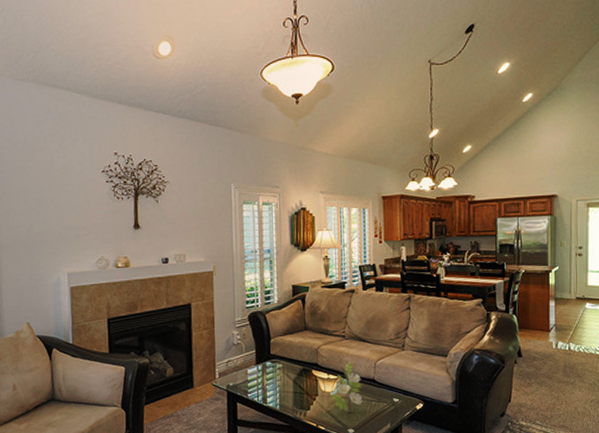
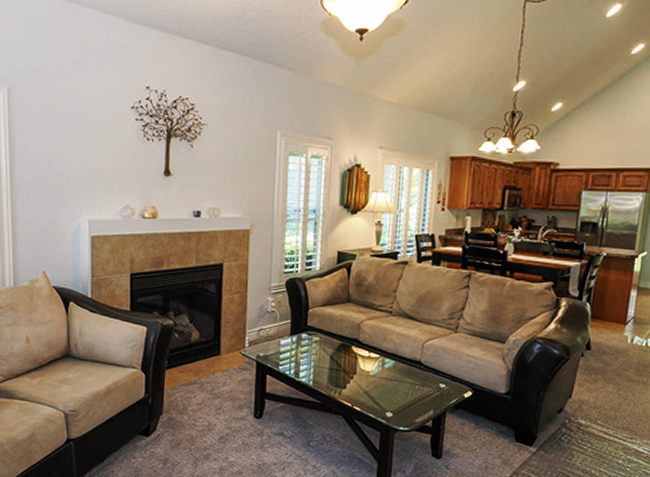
flower: present [332,362,363,413] -> none [371,340,406,396]

